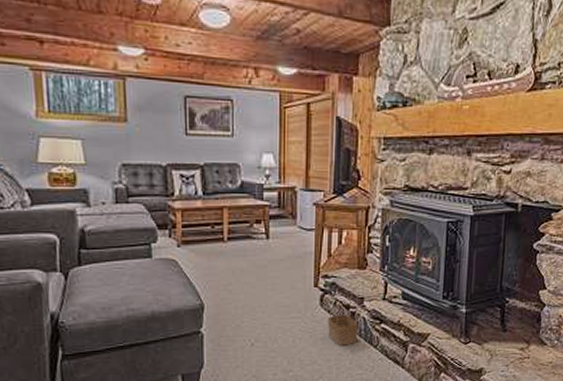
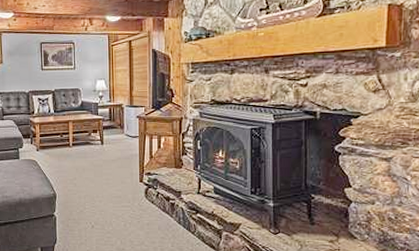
basket: present [327,289,359,346] -> none [151,185,177,231]

